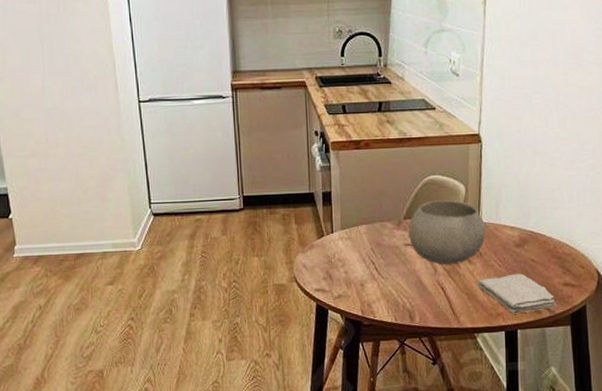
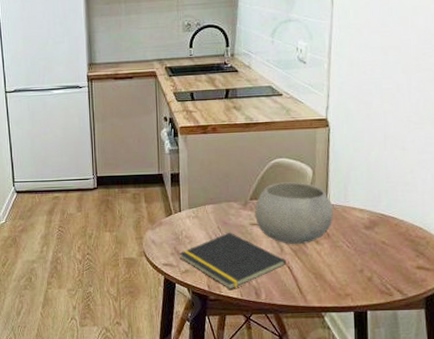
notepad: none [332,253,441,314] -> present [179,232,287,290]
washcloth: present [477,273,557,314] -> none [325,255,409,295]

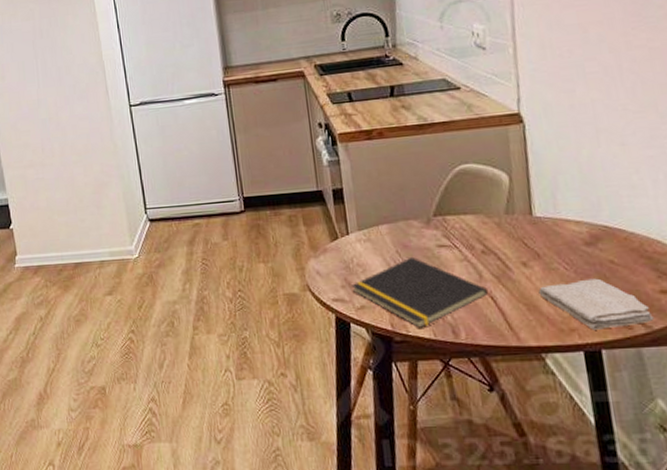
bowl: present [255,182,333,244] -> none [440,191,543,269]
washcloth: none [325,255,409,295] -> present [538,278,654,330]

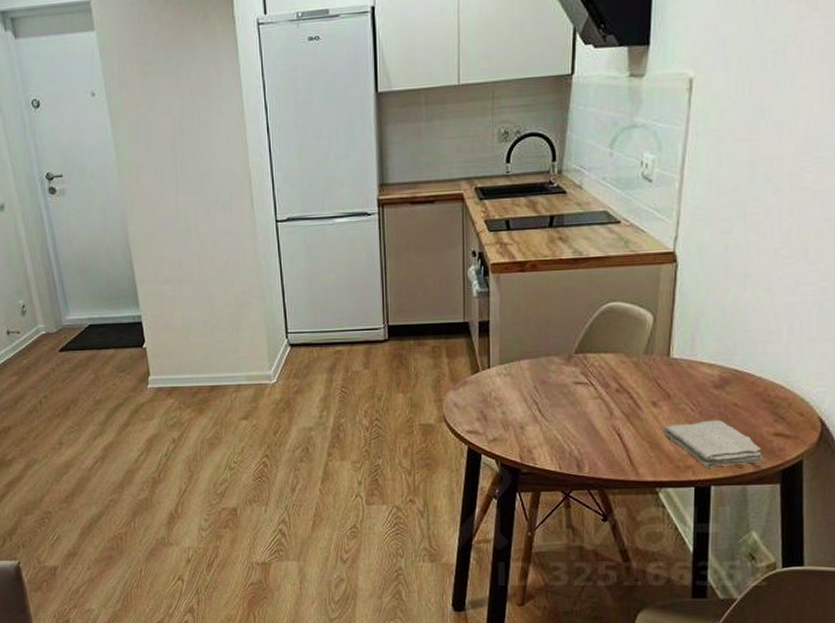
notepad: present [351,256,489,328] -> none [487,392,617,461]

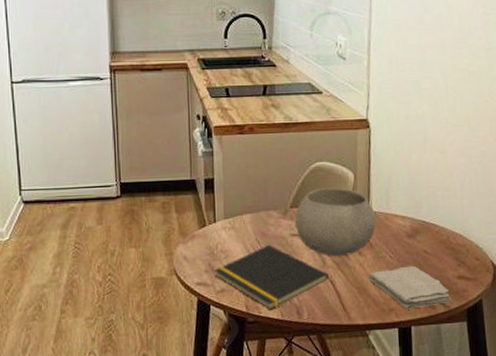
notepad: none [487,392,617,461] -> present [214,244,330,310]
bowl: none [580,331,676,407] -> present [295,187,376,256]

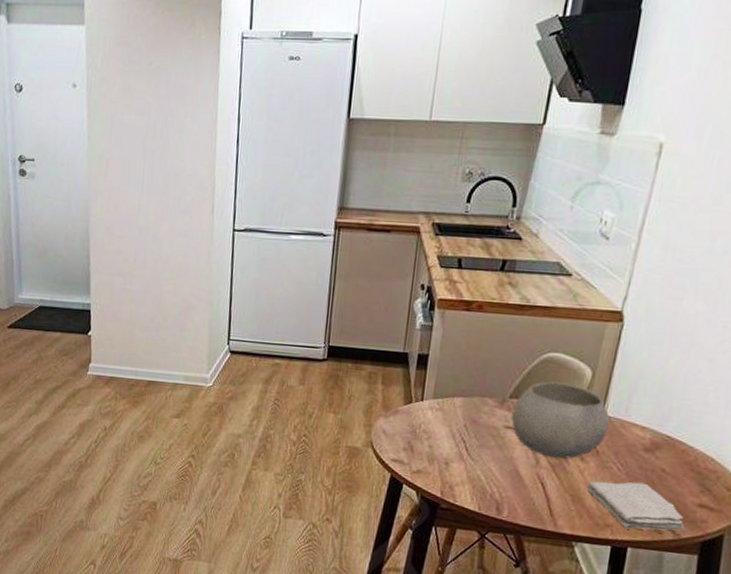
notepad: present [214,244,330,310] -> none [412,432,541,500]

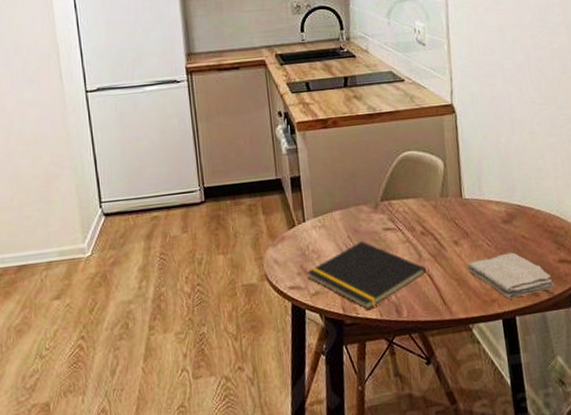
notepad: none [412,432,541,500] -> present [307,240,427,310]
bowl: present [511,381,610,459] -> none [386,176,470,249]

